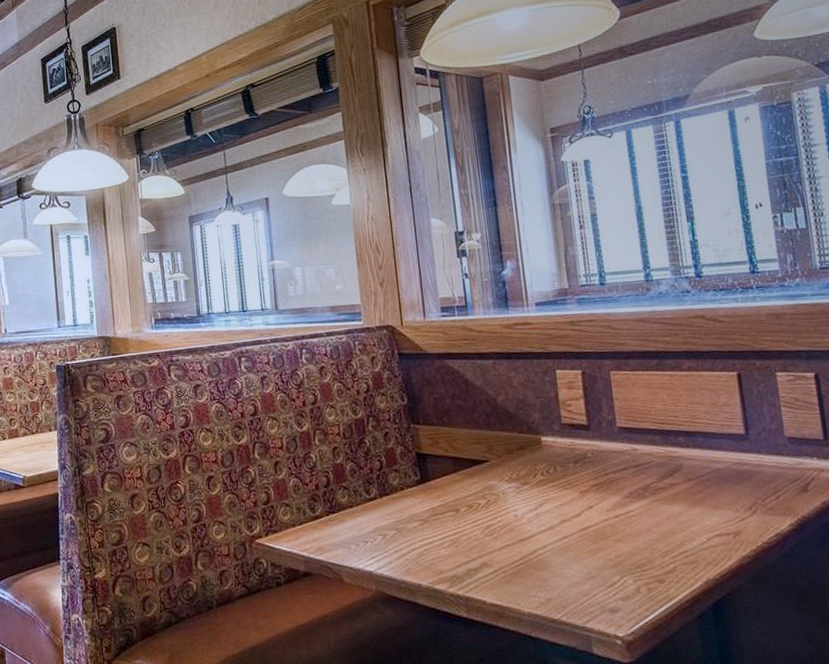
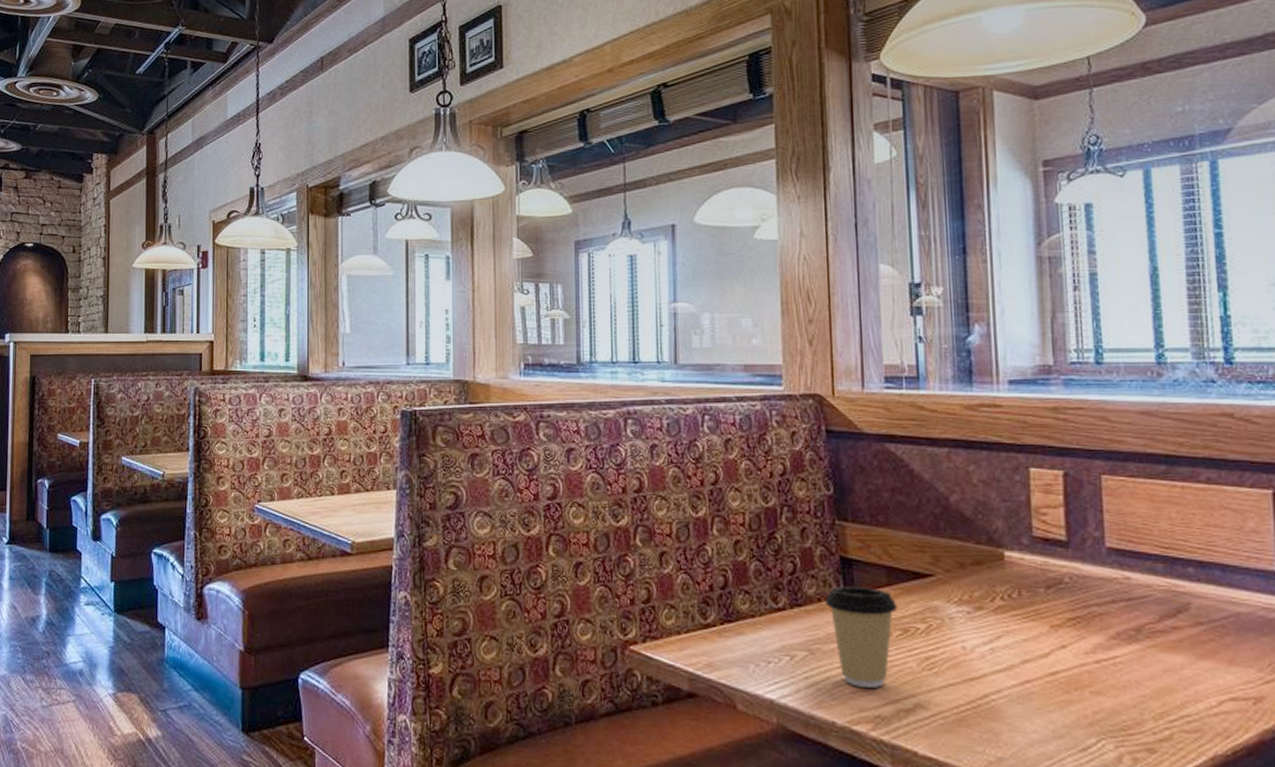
coffee cup: none [407,474,463,555] -> present [825,586,898,688]

